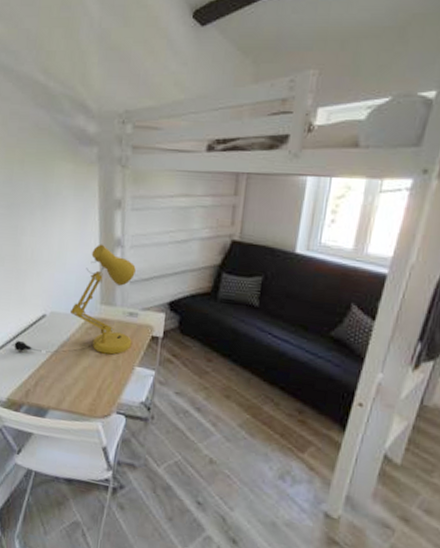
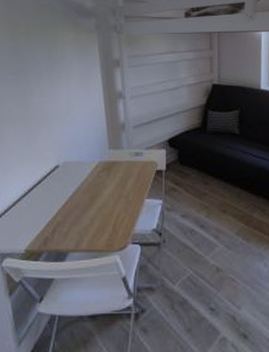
desk lamp: present [11,244,136,355] -> none [27,97,140,203]

